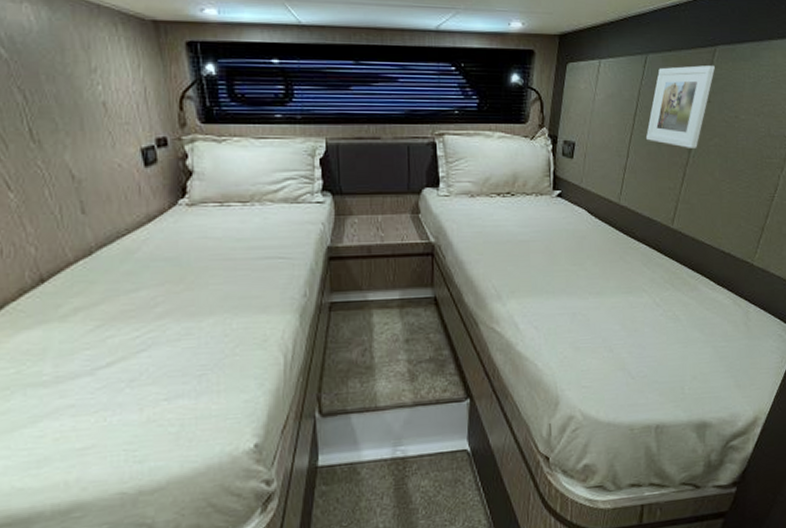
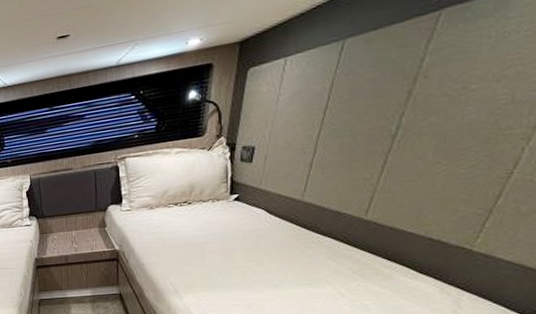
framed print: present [645,65,715,148] -> none [337,34,437,134]

